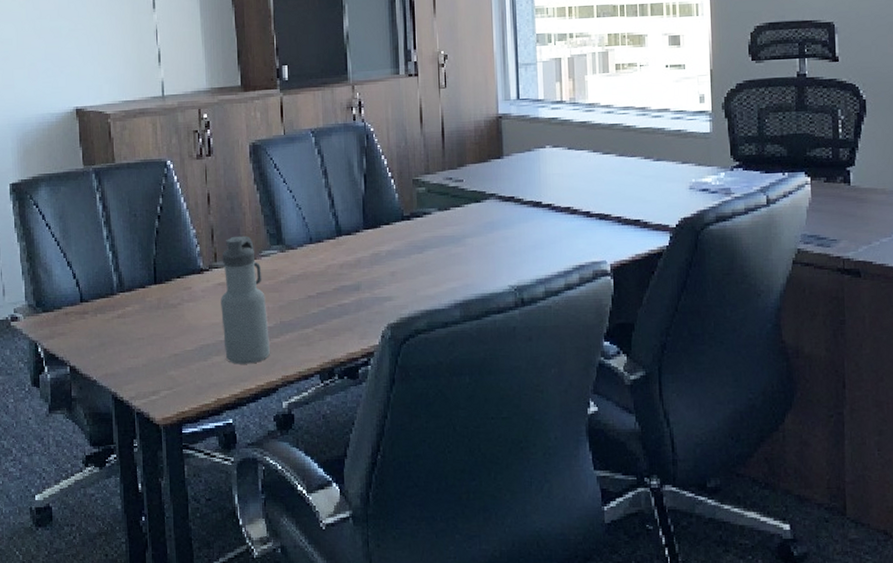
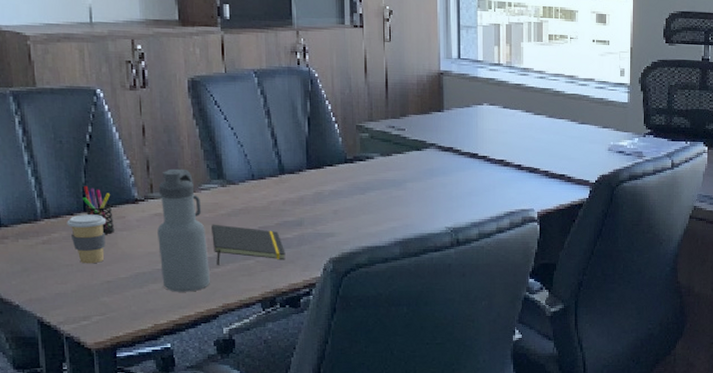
coffee cup: none [139,286,175,337] -> present [67,214,107,264]
pen holder: none [154,257,182,306] -> present [83,185,115,234]
notepad: none [271,291,343,335] -> present [211,224,286,265]

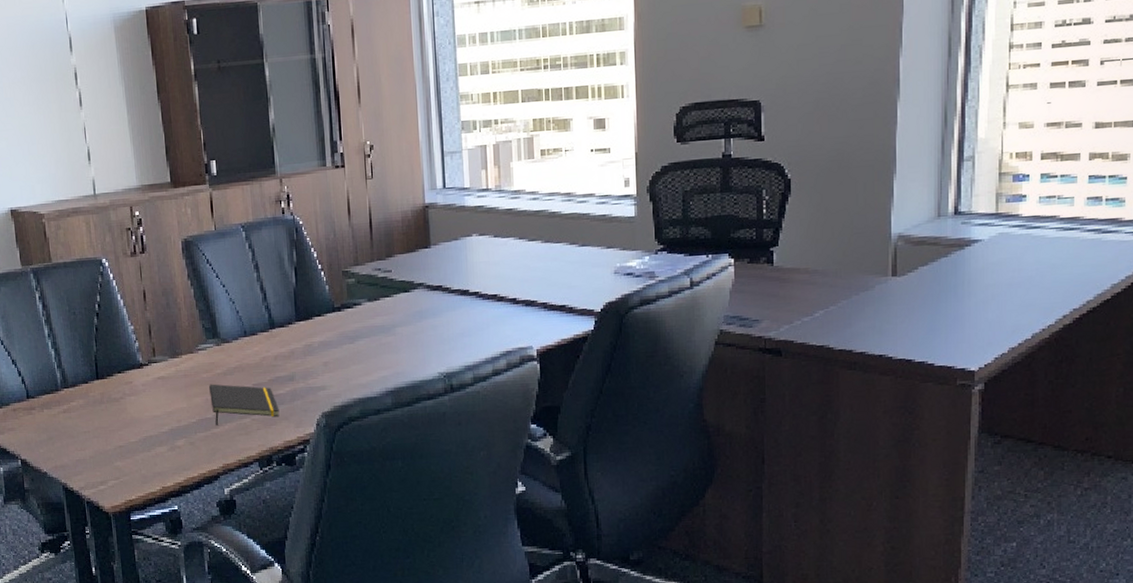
coffee cup: present [67,214,107,264] -> none [82,381,117,430]
pen holder: present [83,185,115,234] -> none [95,353,124,400]
water bottle: present [157,168,210,292] -> none [160,330,210,454]

